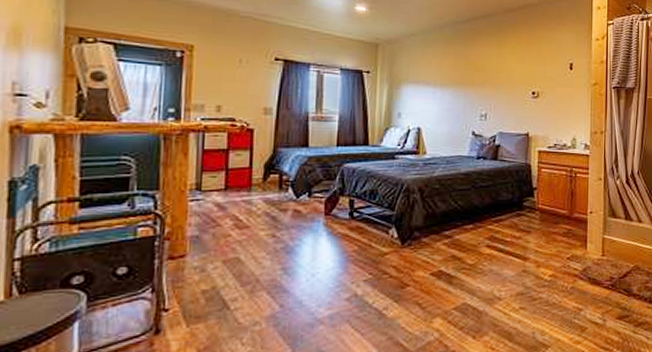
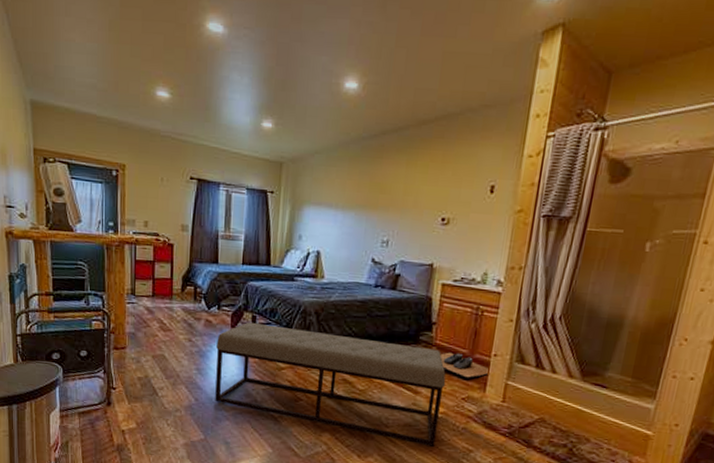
bench: none [306,207,551,312] -> present [215,322,446,447]
shoes: none [543,214,589,238] -> present [440,352,490,378]

